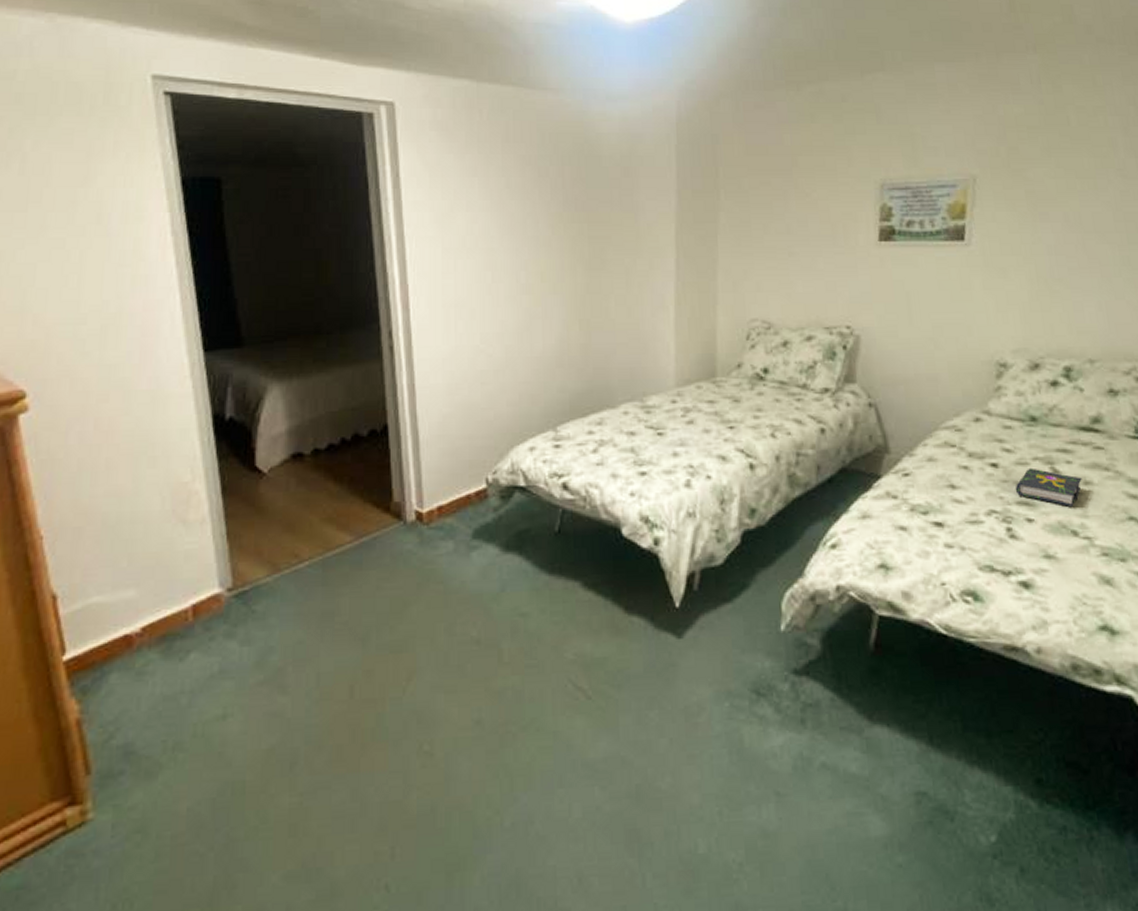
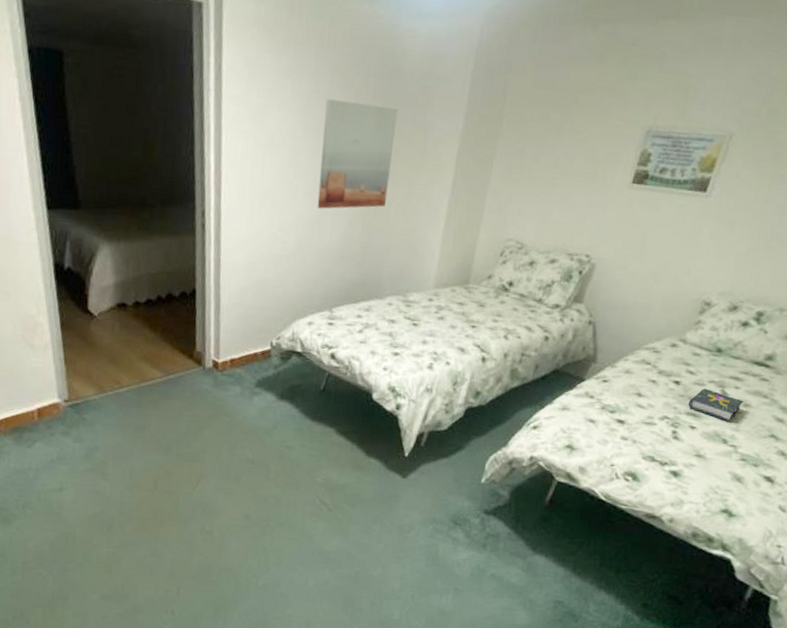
wall art: none [519,193,603,312] -> present [317,99,398,209]

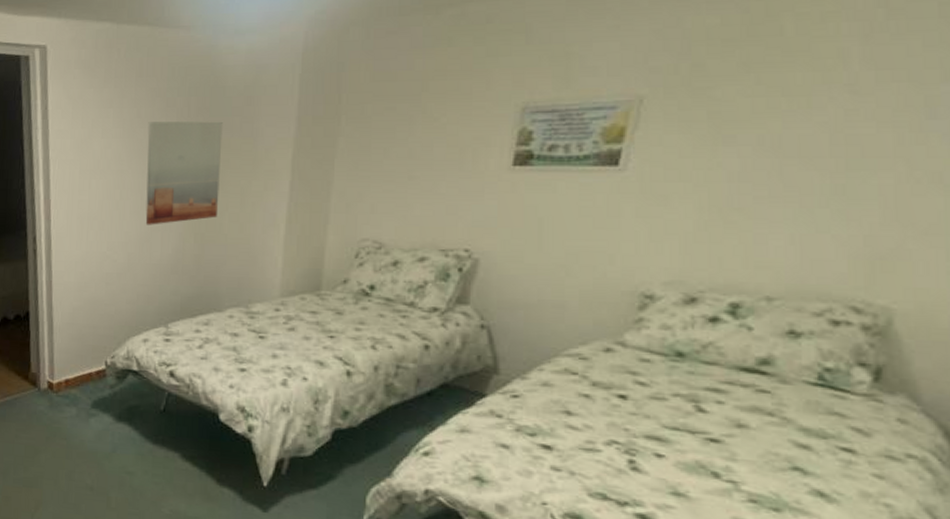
book: present [687,388,743,421] -> none [645,403,735,448]

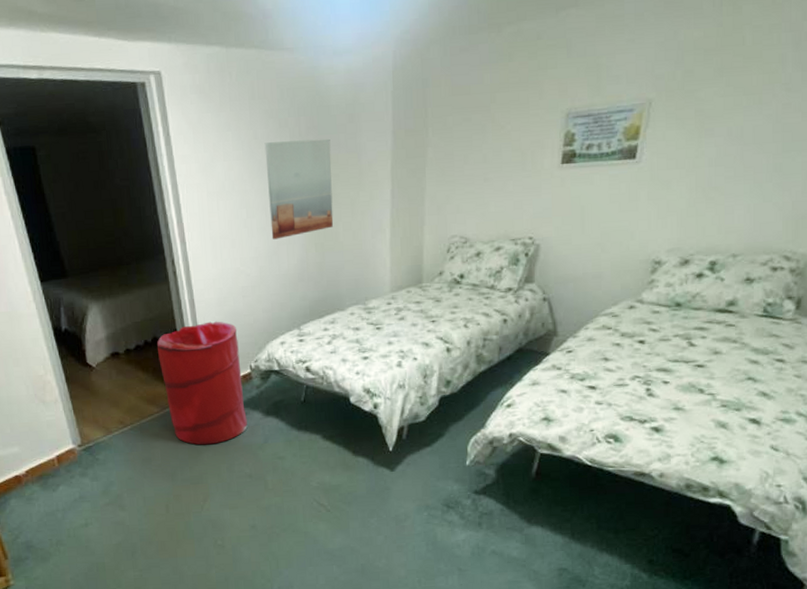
laundry hamper: none [6,307,95,445] -> present [157,321,248,445]

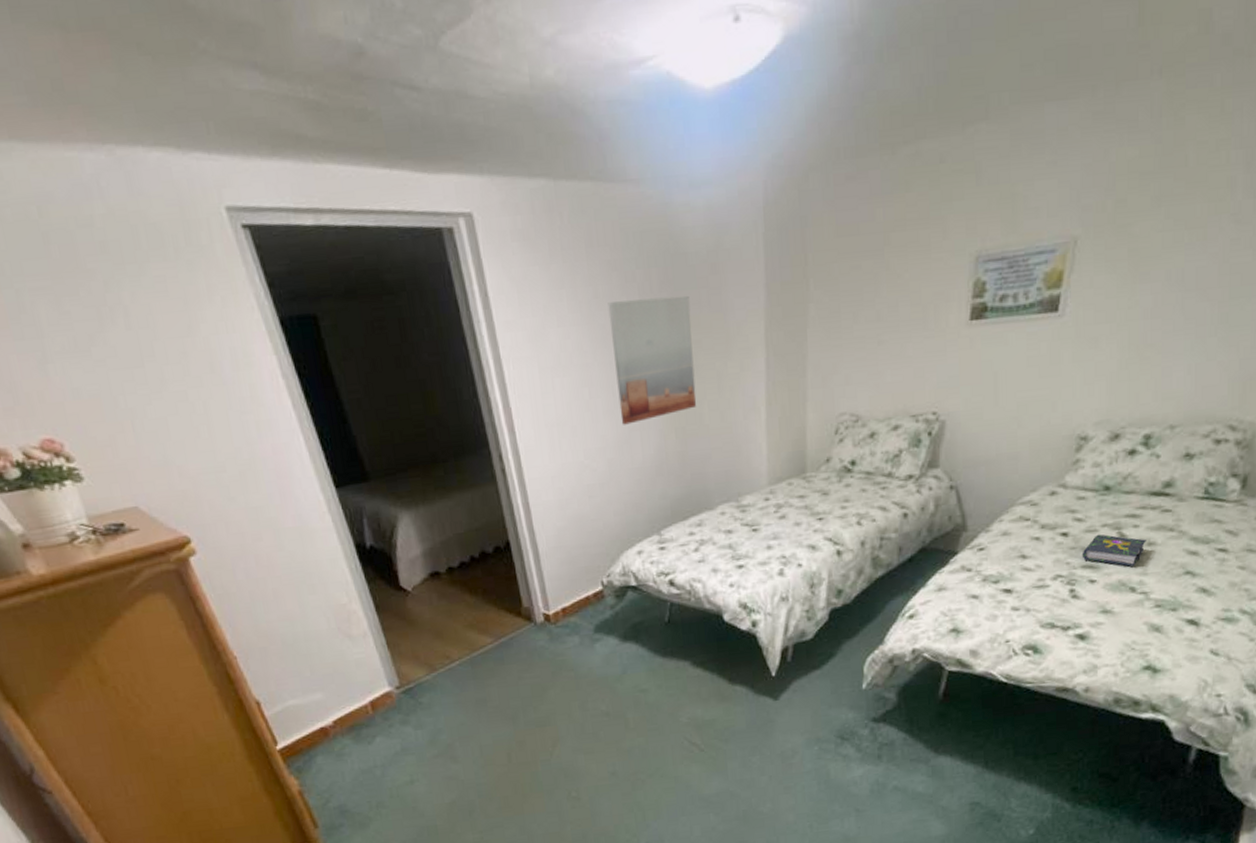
laundry hamper: present [157,321,248,445] -> none [486,528,602,680]
book: none [656,342,713,371] -> present [1082,534,1146,567]

